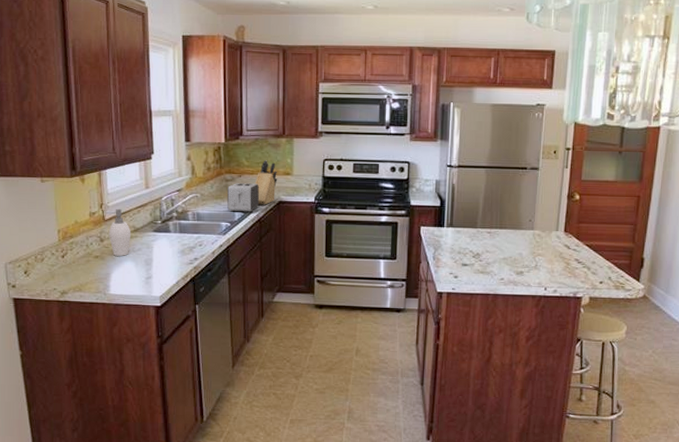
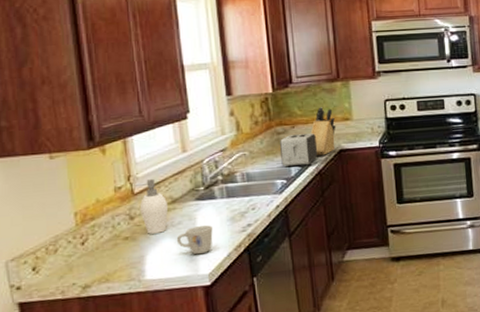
mug: none [136,253,166,279] -> present [176,224,213,255]

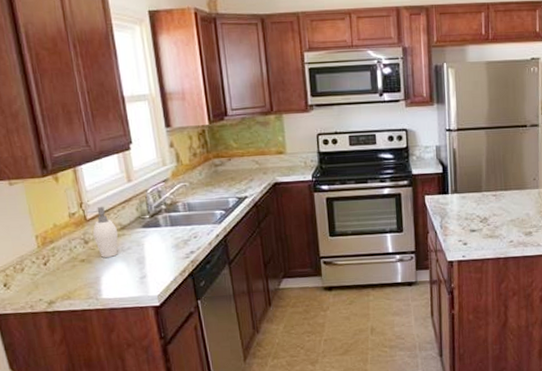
mug: present [176,224,213,255] -> none [127,250,160,278]
toaster: present [280,133,318,167] -> none [217,166,254,199]
knife block: present [310,107,336,156] -> none [246,140,271,188]

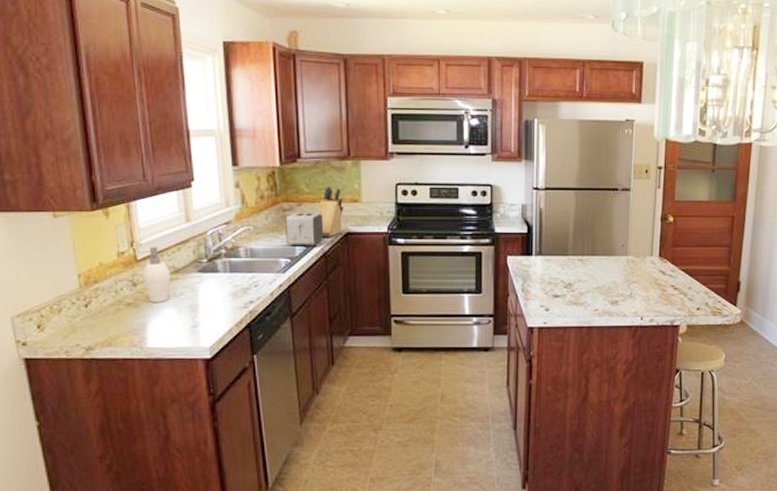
toaster: none [217,166,254,199] -> present [285,213,324,246]
knife block: none [246,140,271,188] -> present [317,186,344,237]

